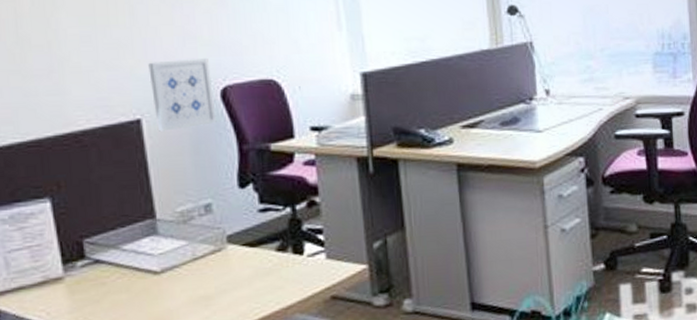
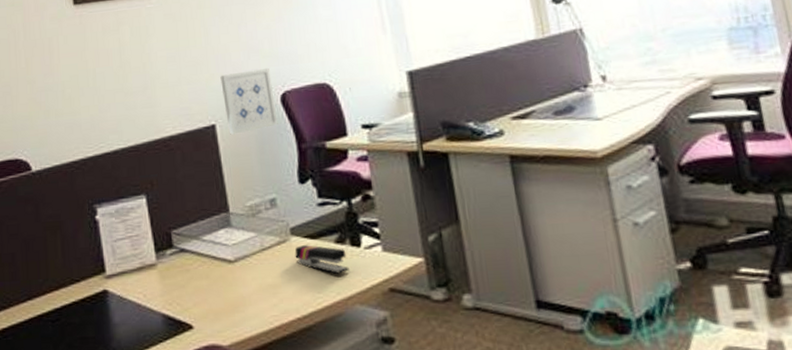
stapler: none [231,253,290,283] -> present [294,245,349,274]

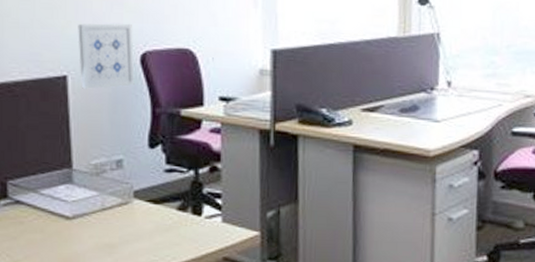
stapler: present [294,245,349,274] -> none [135,209,187,239]

